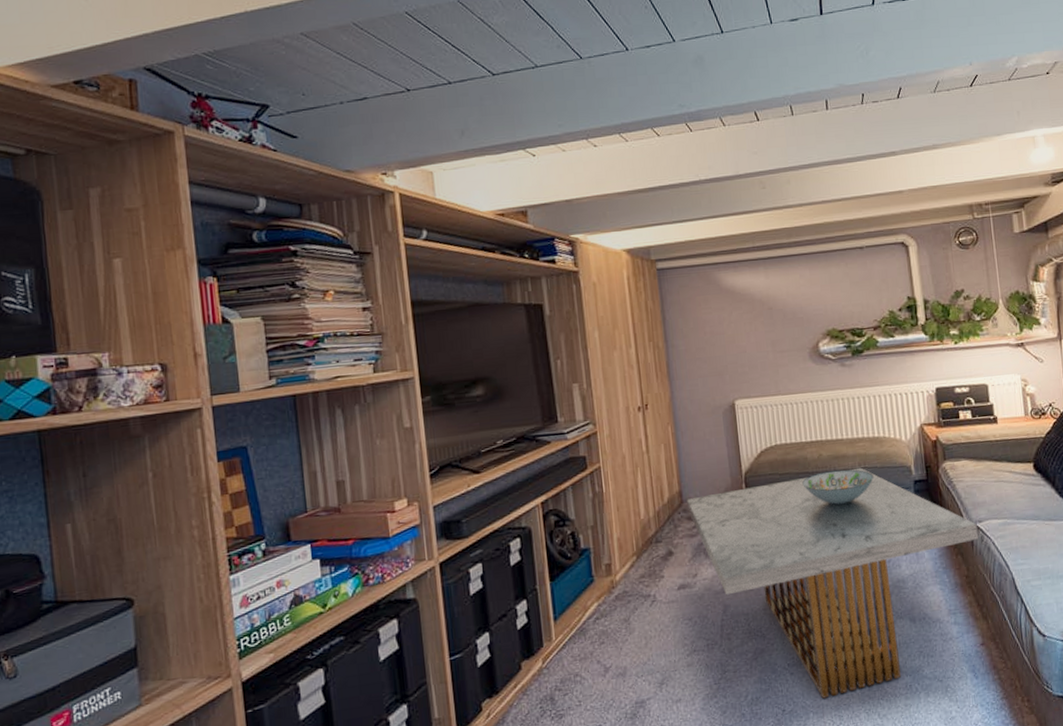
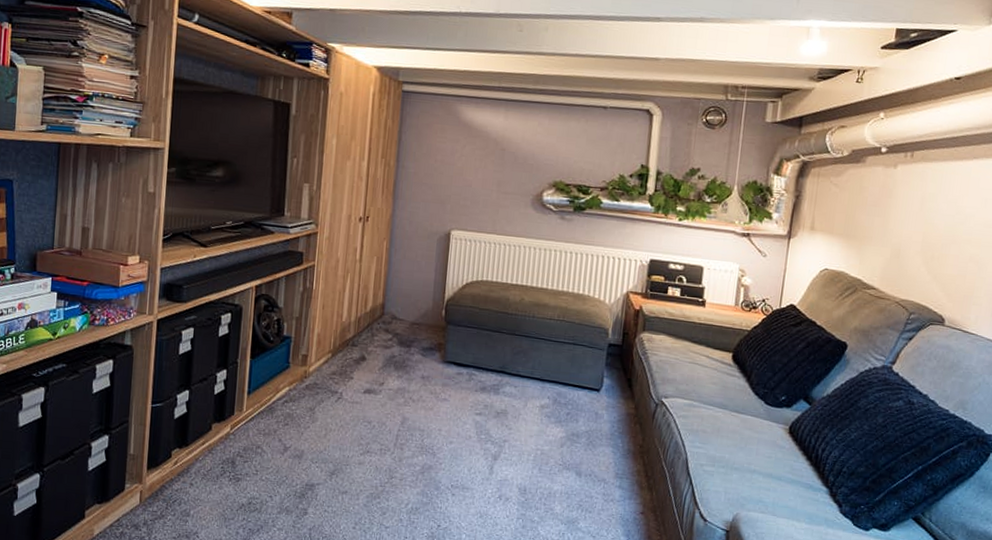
coffee table: present [687,467,979,699] -> none [387,312,662,525]
decorative bowl: present [802,469,874,505] -> none [499,316,570,351]

